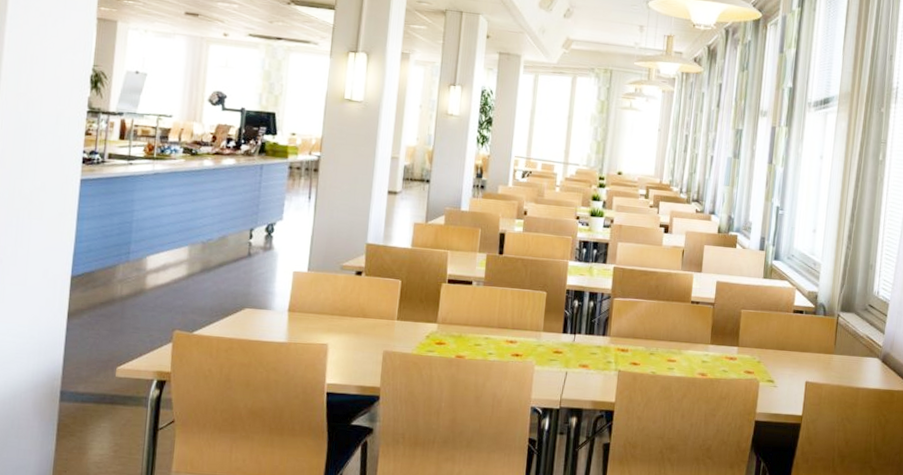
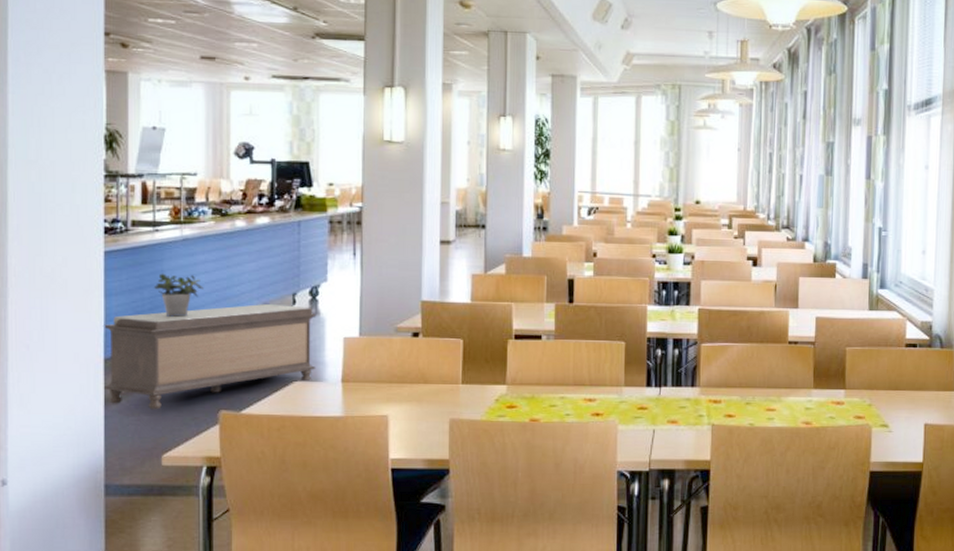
bench: none [69,236,269,326] -> present [102,304,316,410]
potted plant: none [124,202,169,243] -> present [154,273,203,317]

